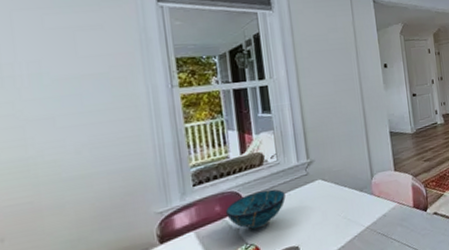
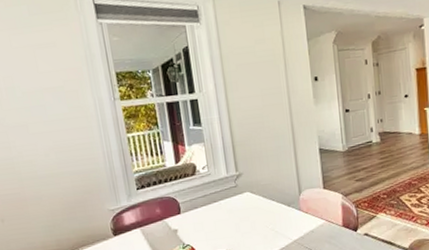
decorative bowl: present [225,189,286,230] -> none [164,197,217,232]

